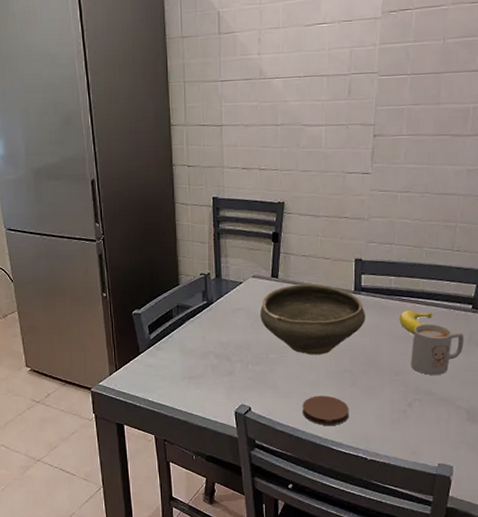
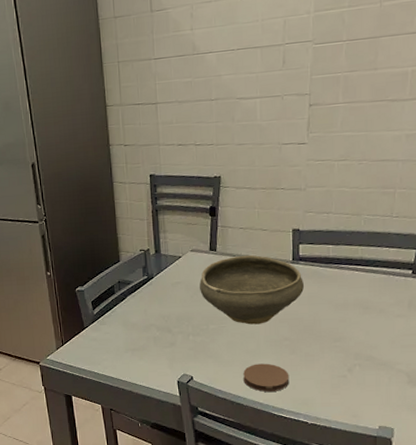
banana: present [399,309,433,335] -> none [338,277,372,302]
mug: present [411,324,464,375] -> none [350,290,404,340]

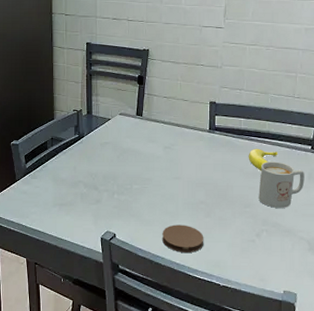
bowl: present [199,255,304,325] -> none [126,122,218,187]
banana: none [338,277,372,302] -> present [248,148,278,171]
mug: none [350,290,404,340] -> present [258,161,305,208]

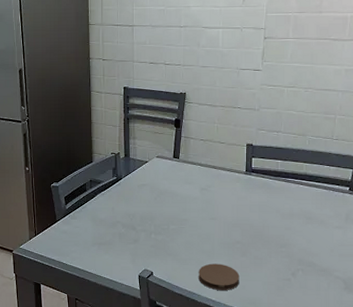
banana: present [248,148,278,171] -> none [285,190,315,212]
mug: present [258,161,305,208] -> none [295,203,342,248]

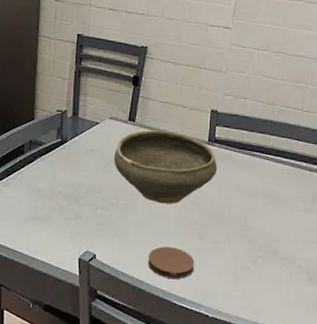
bowl: none [163,165,255,227] -> present [114,130,217,204]

